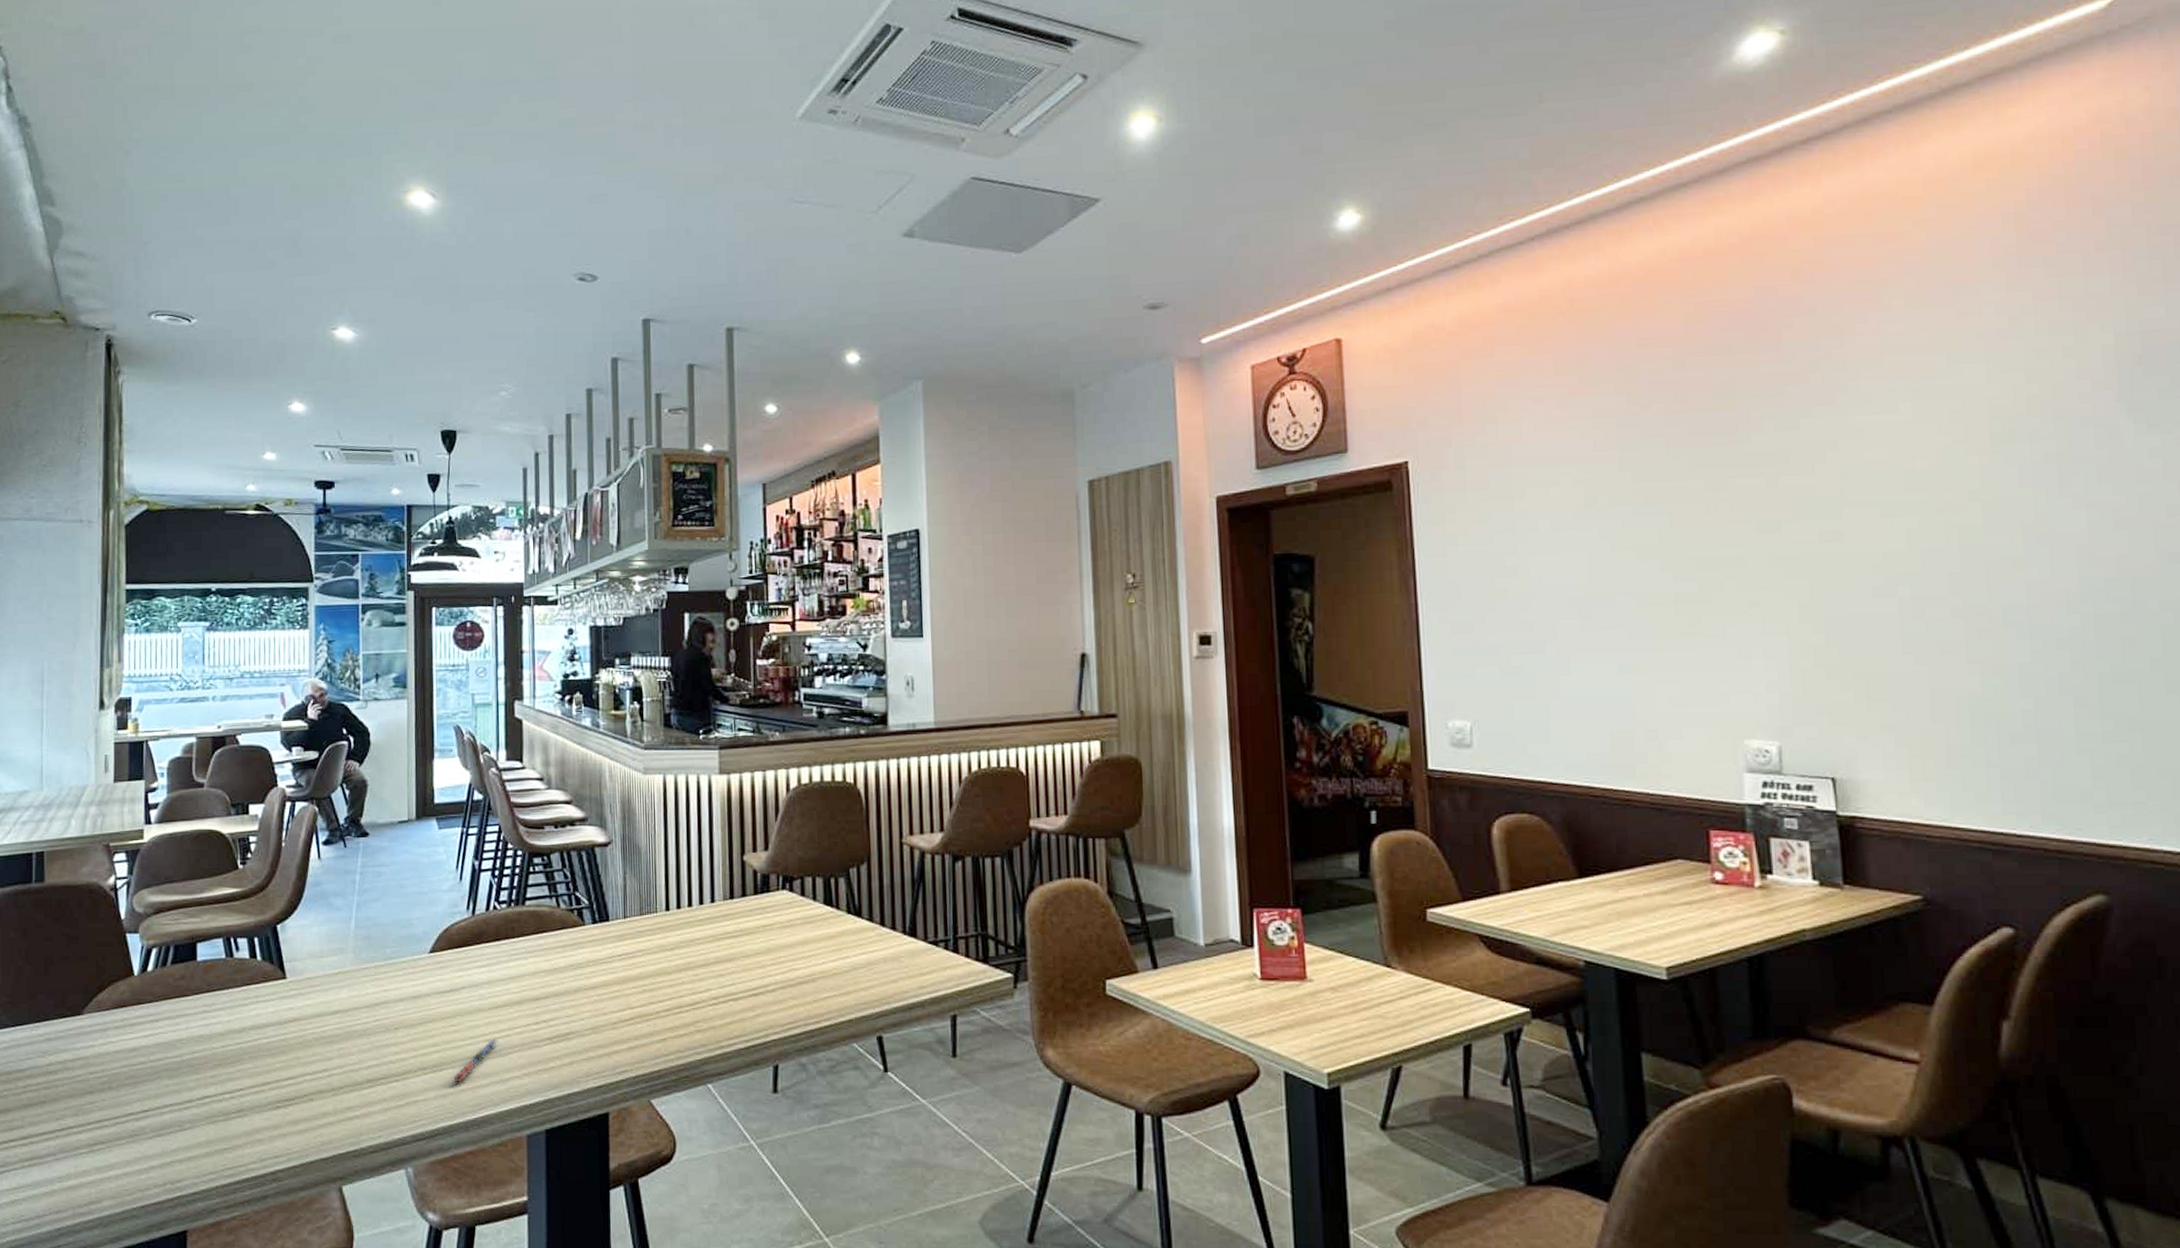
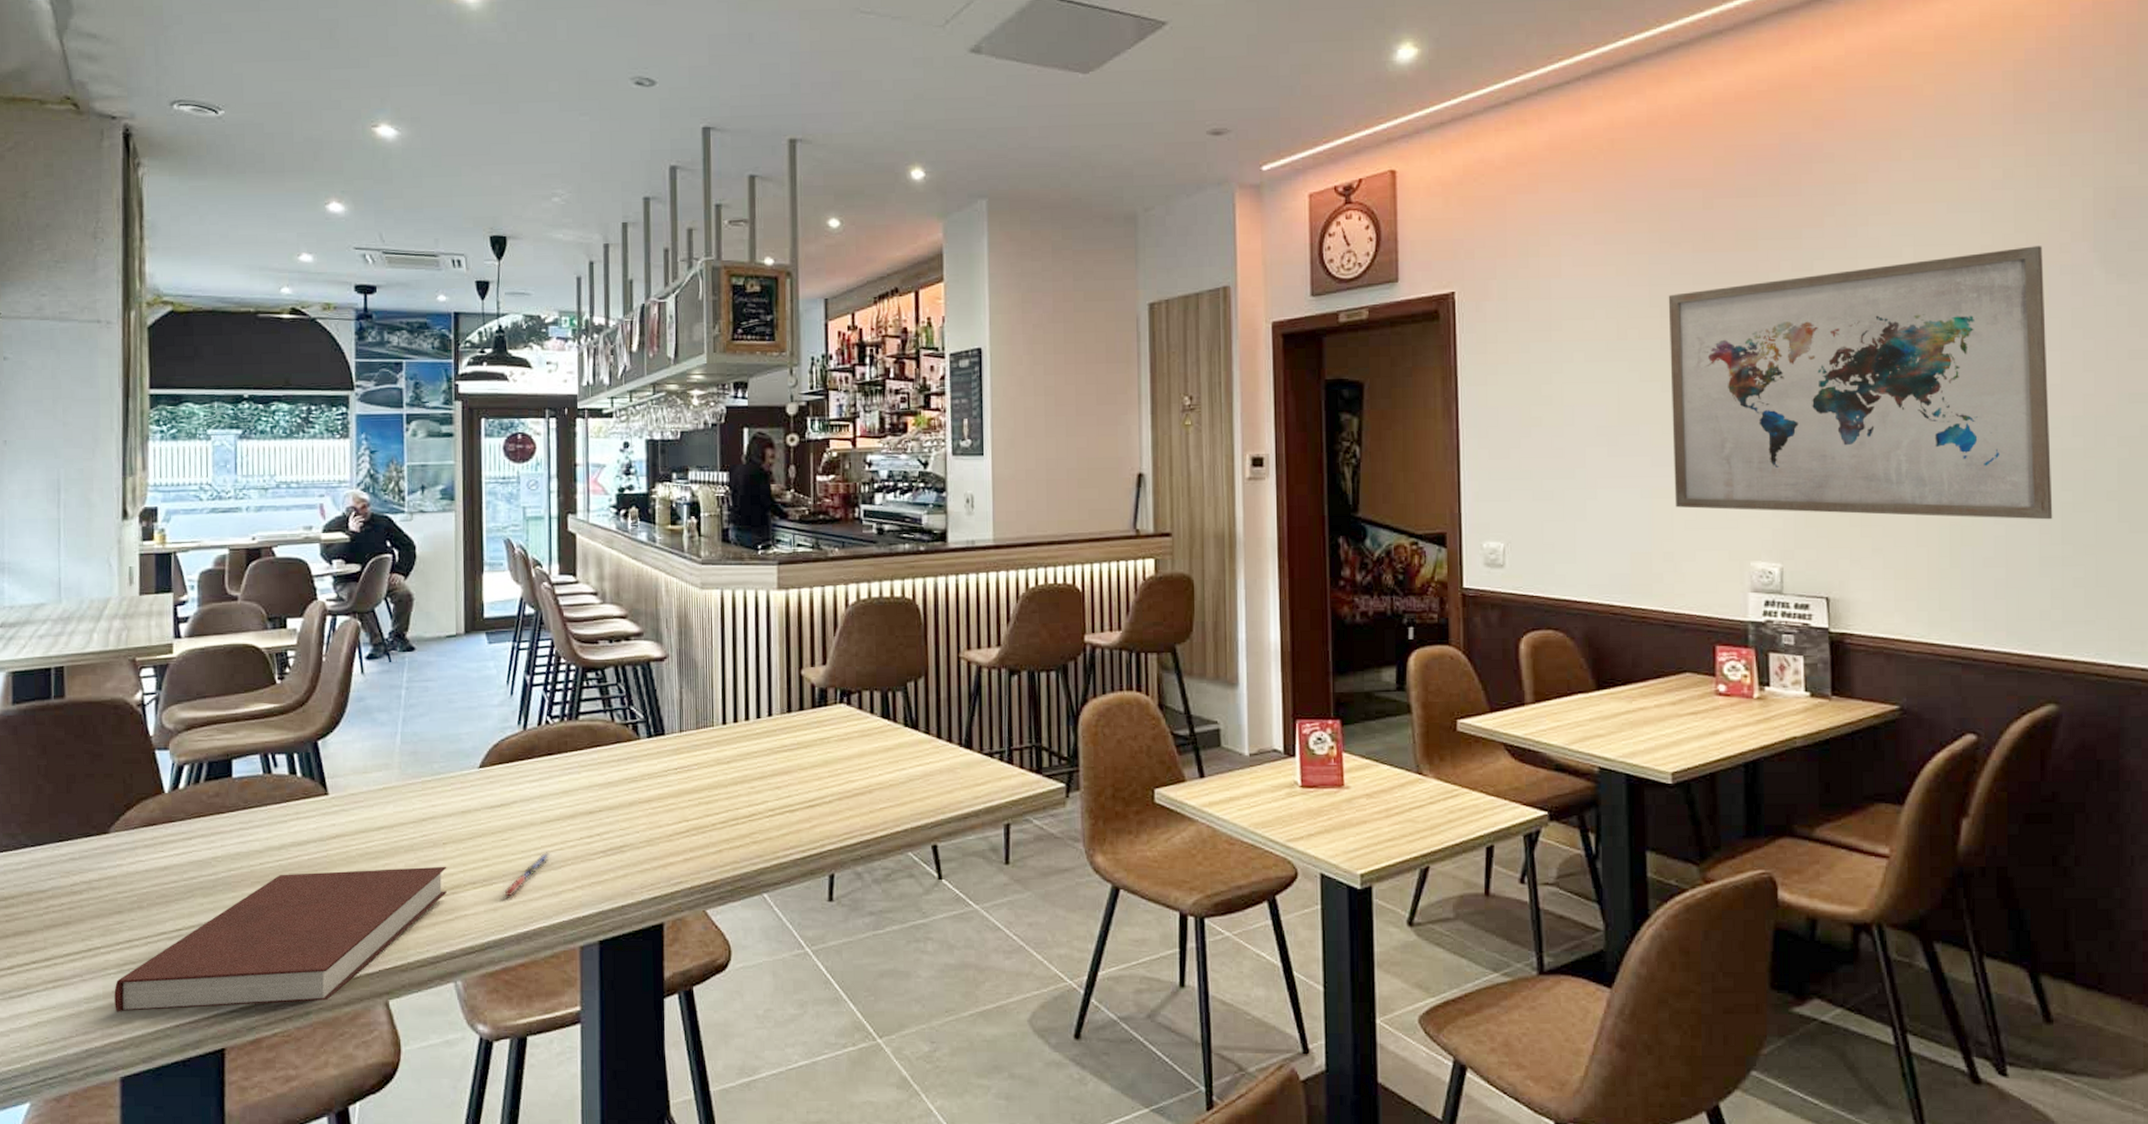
notebook: none [85,1051,399,1192] -> present [114,866,447,1012]
wall art: none [1639,396,2089,692] -> present [1668,246,2053,520]

